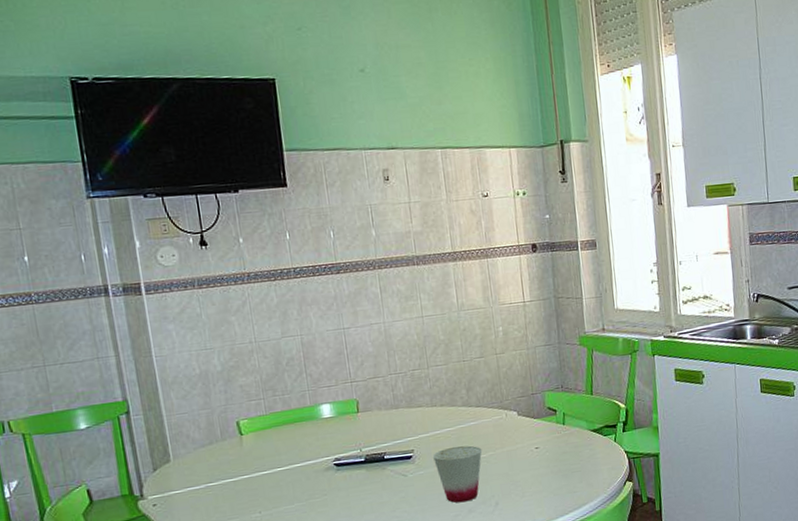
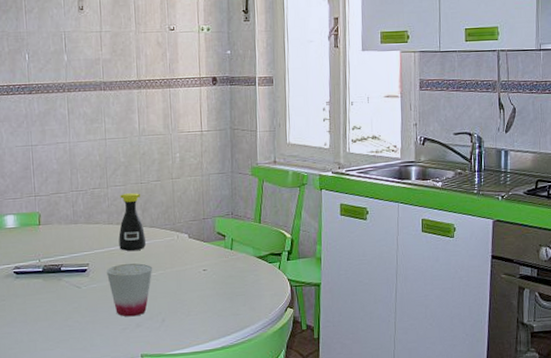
bottle: none [442,372,473,434] -> present [118,193,146,251]

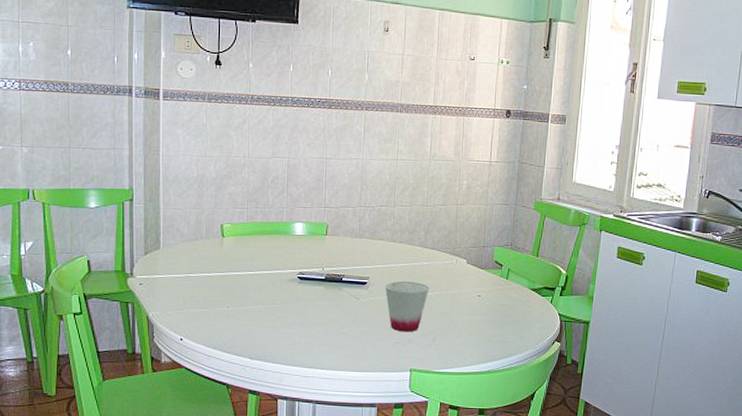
bottle: present [118,193,146,251] -> none [400,214,426,270]

